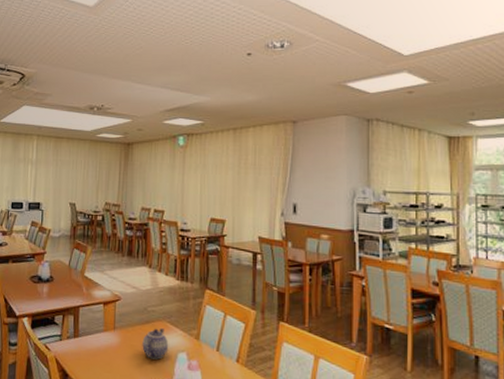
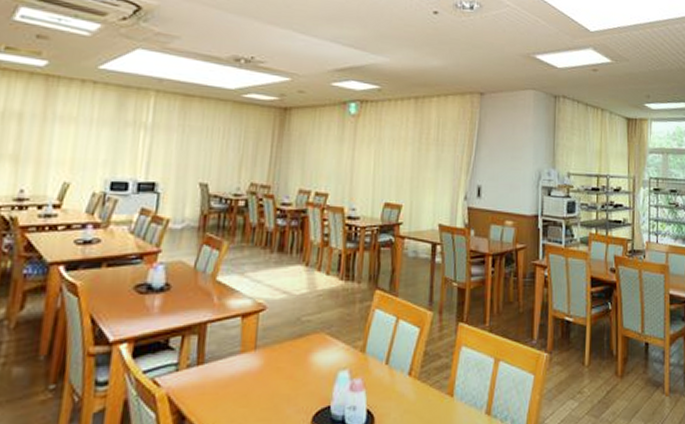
teapot: present [142,328,169,360] -> none [292,342,327,383]

